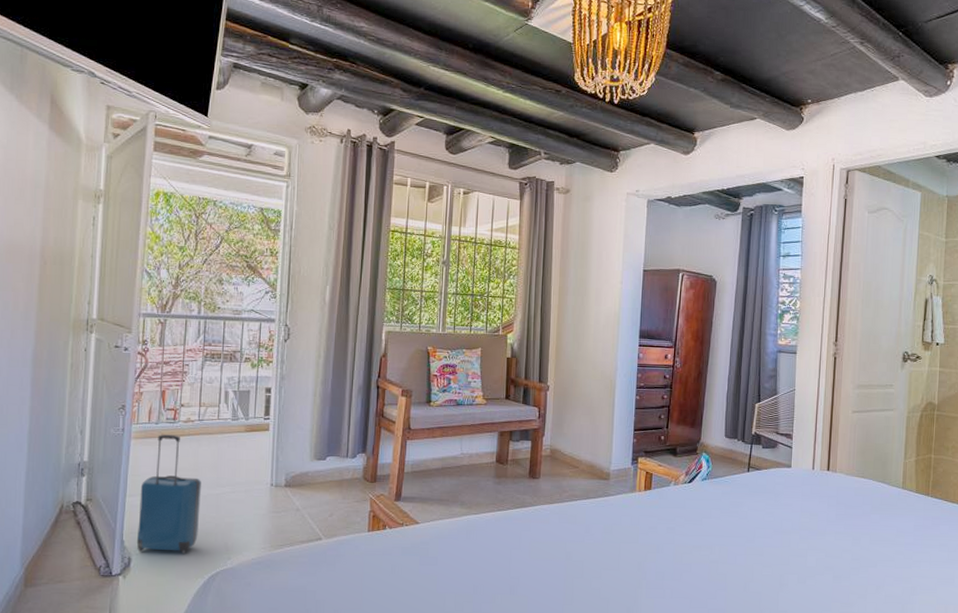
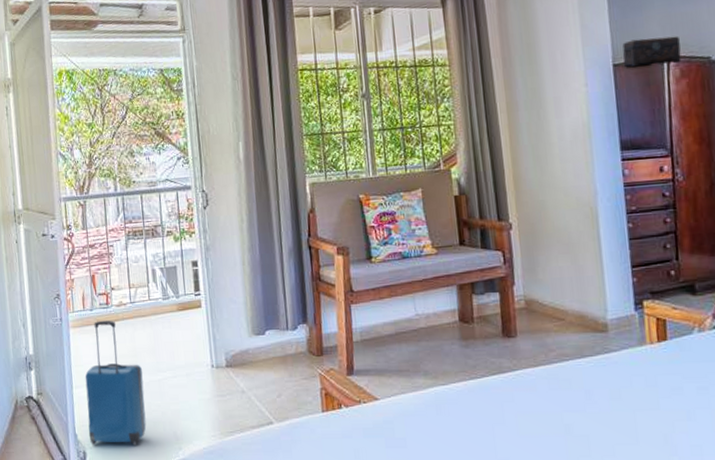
decorative box: none [650,253,693,277] -> present [622,36,682,68]

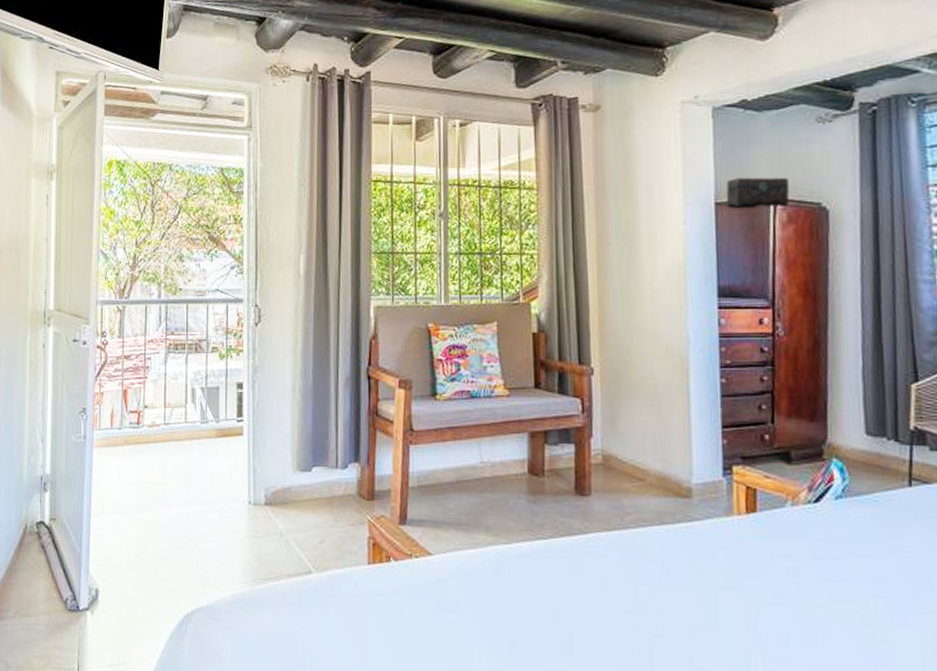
suitcase: present [85,320,147,447] -> none [103,442,171,588]

